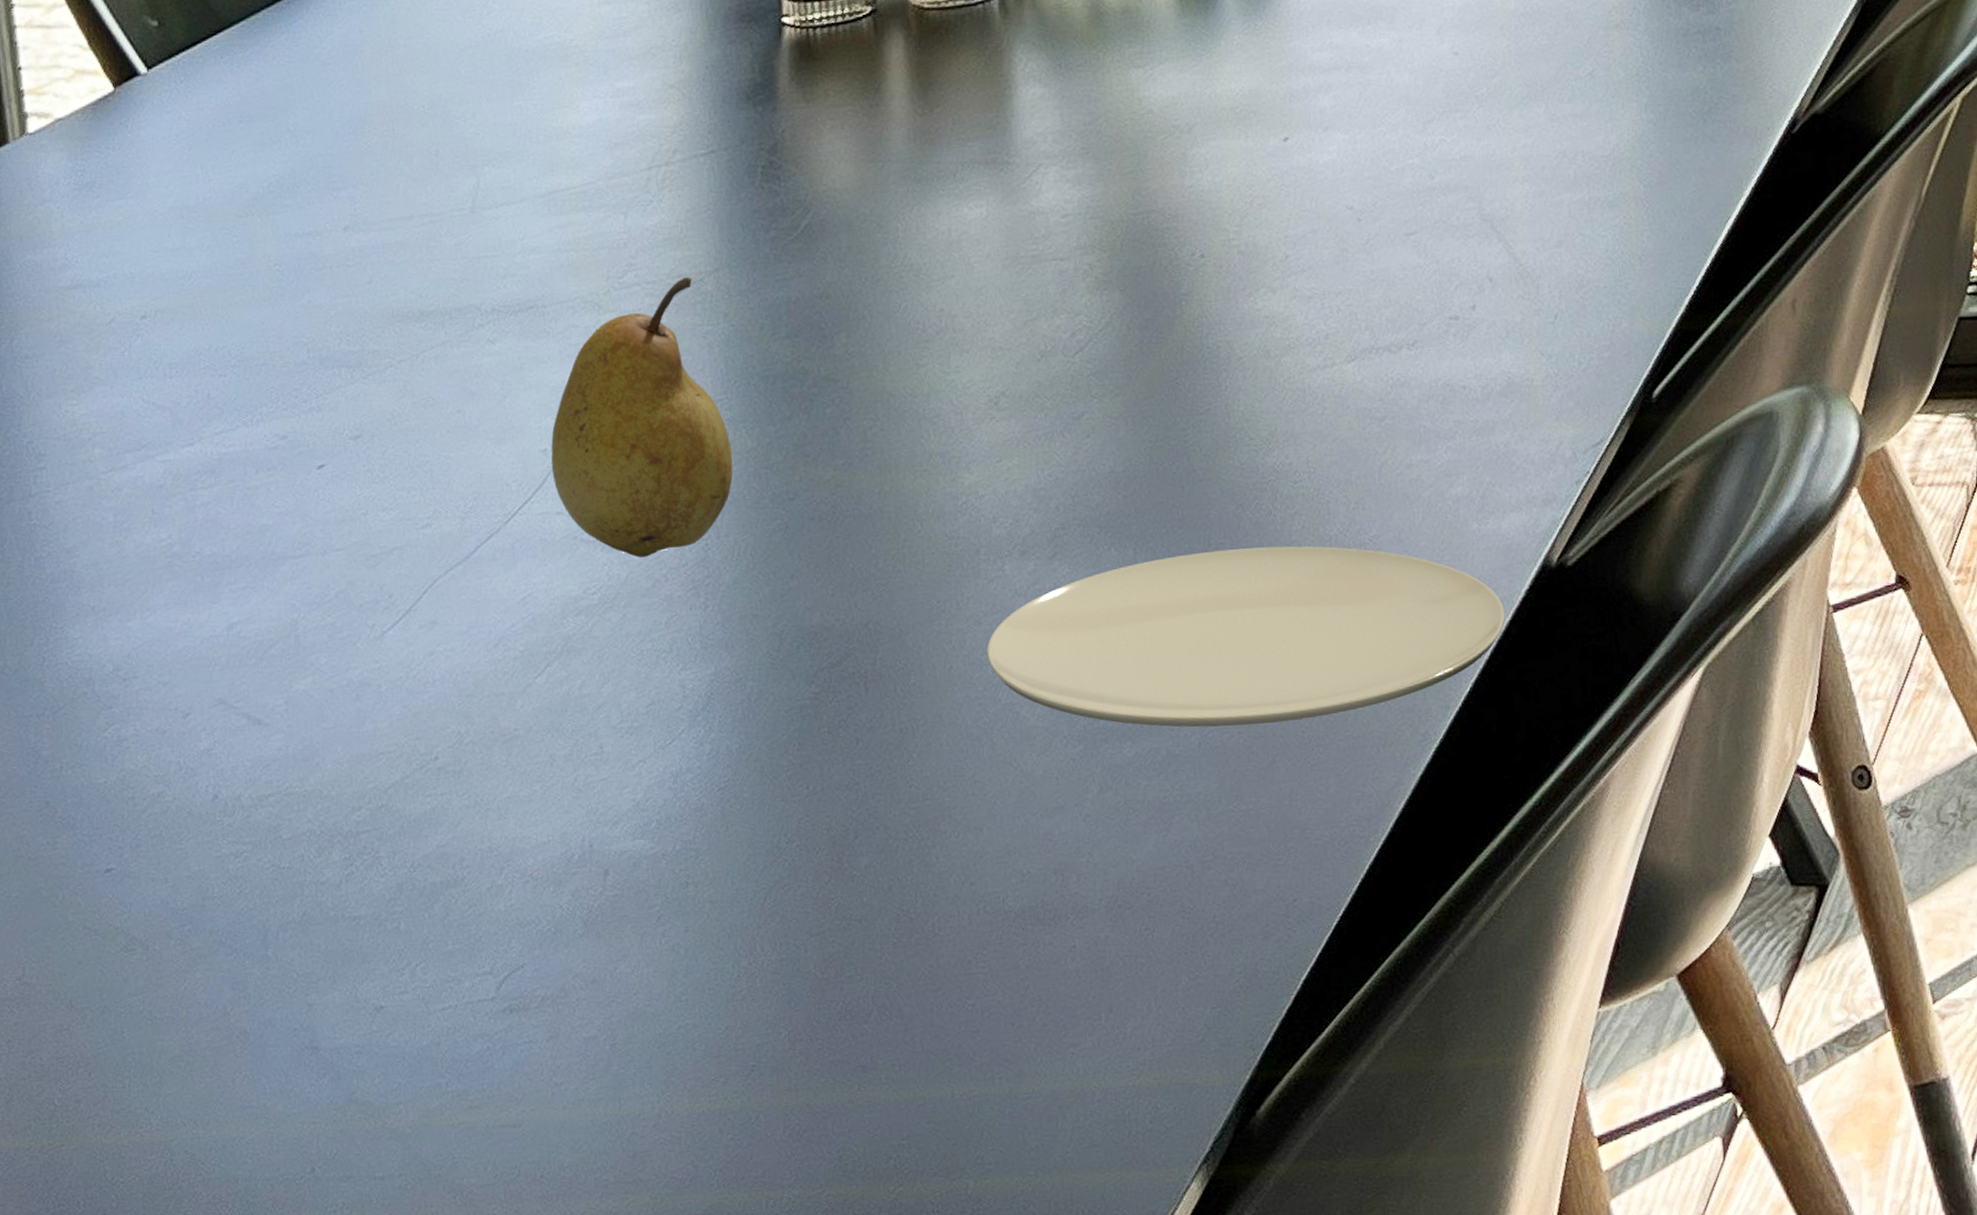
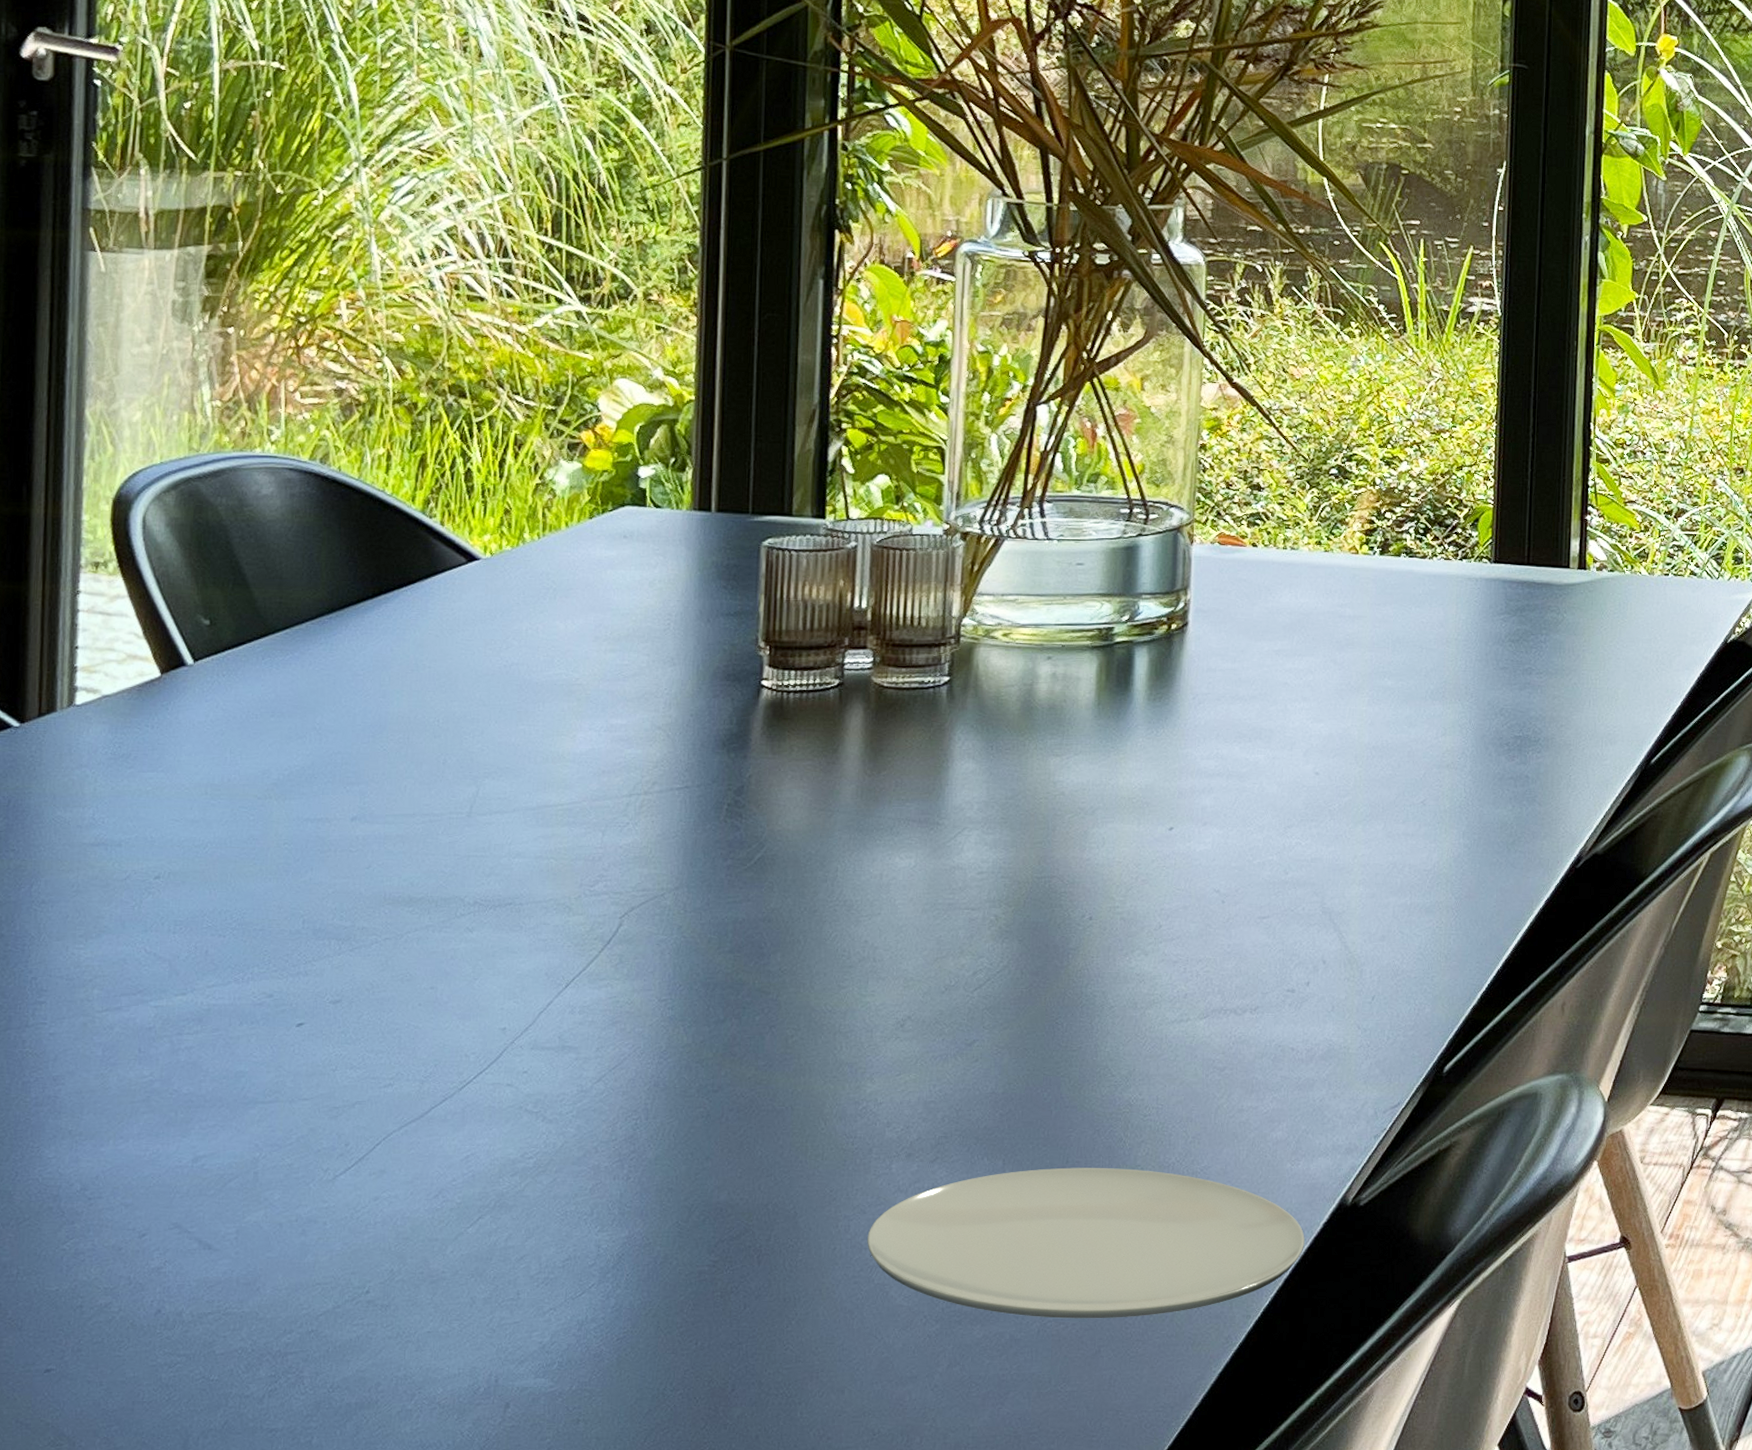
fruit: present [550,276,734,558] -> none [507,891,669,1130]

